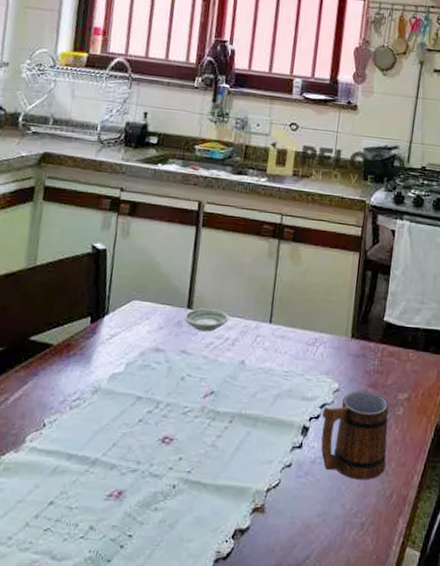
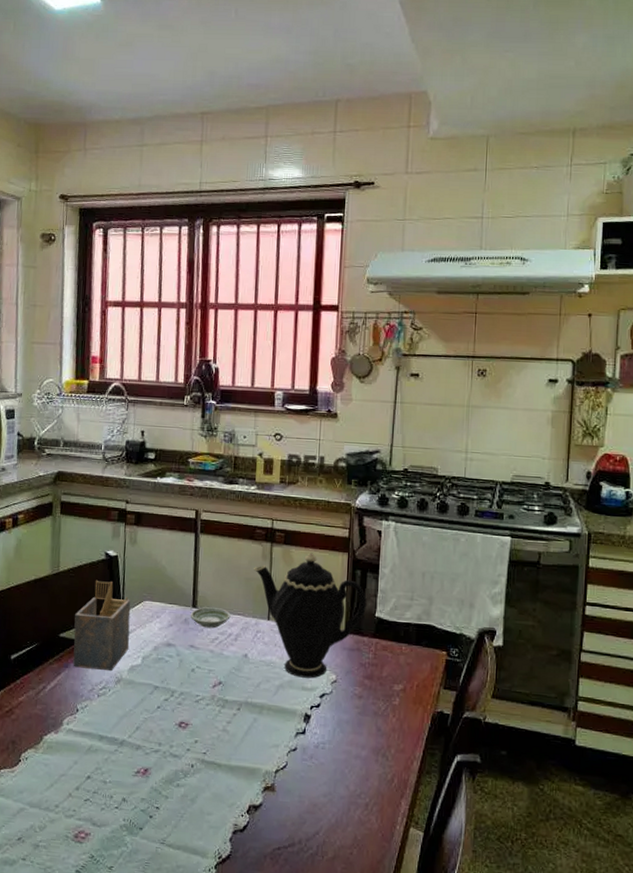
napkin holder: none [43,275,117,380] -> present [73,579,131,672]
teapot: none [258,251,376,387] -> present [254,552,367,679]
mug: present [320,391,389,481] -> none [322,682,386,765]

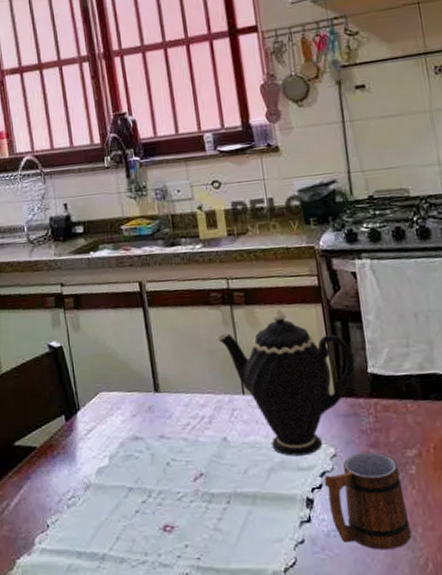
napkin holder: present [73,579,131,672] -> none [27,376,93,478]
saucer: present [190,607,231,629] -> none [153,388,200,414]
mug: none [322,682,386,765] -> present [324,452,412,550]

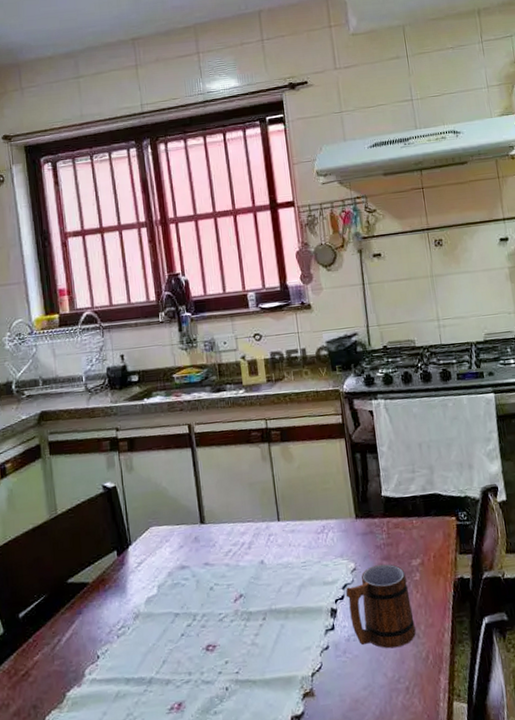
teapot: present [216,309,356,456] -> none [255,445,372,573]

